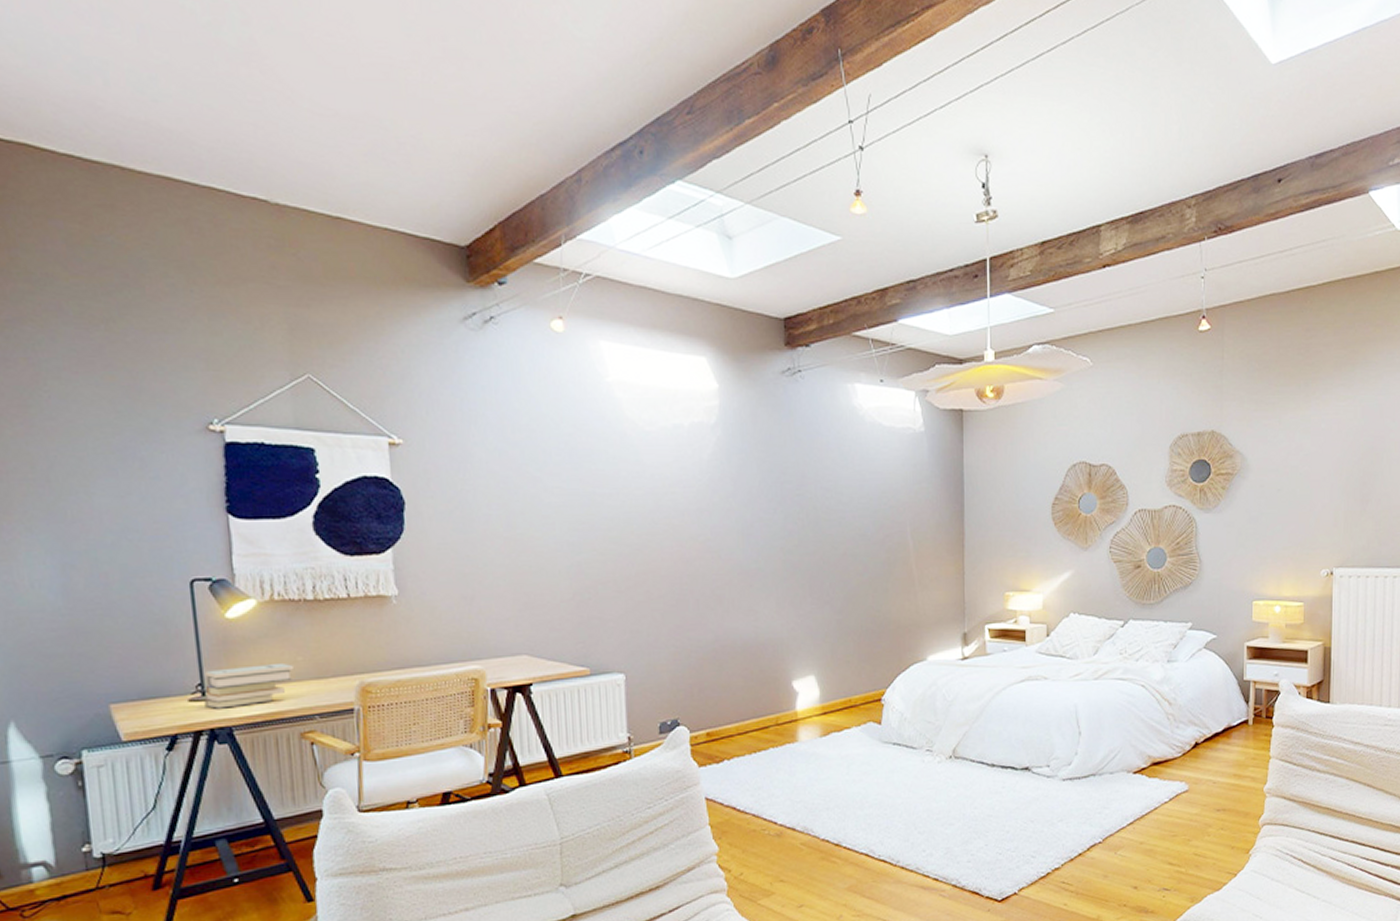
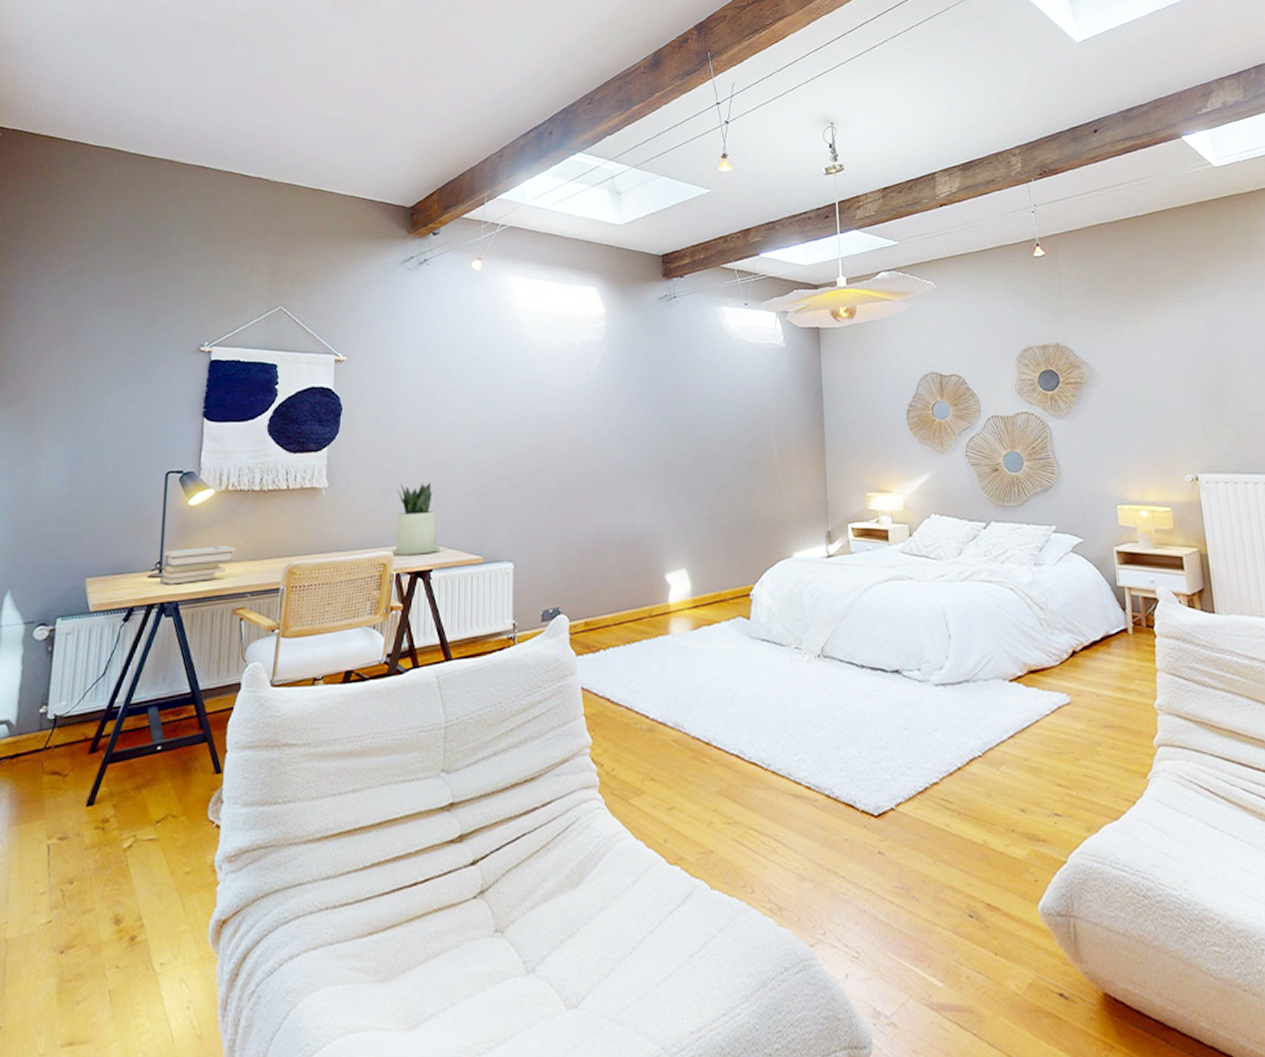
planter: none [482,587,541,670] -> present [392,482,441,556]

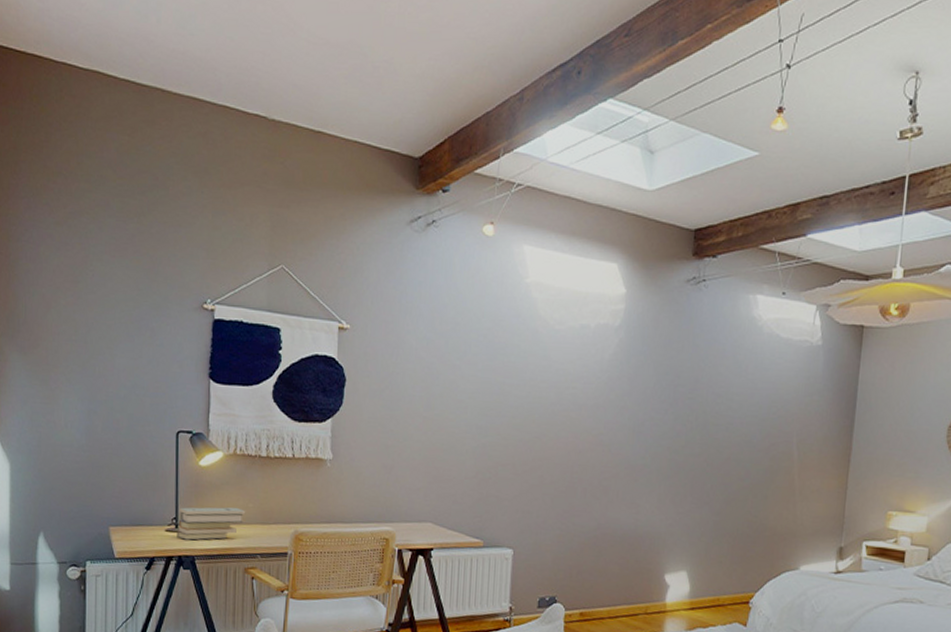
planter: present [392,482,441,556] -> none [394,461,442,534]

